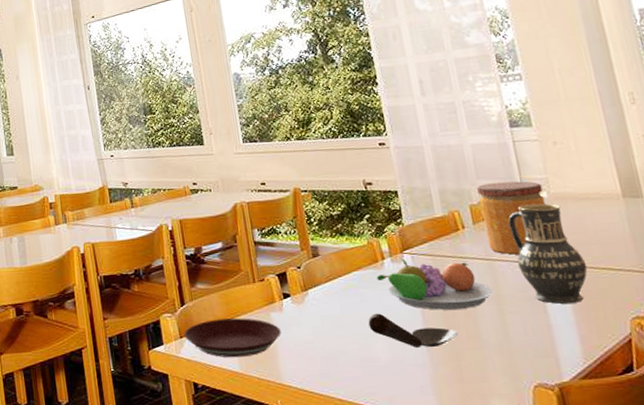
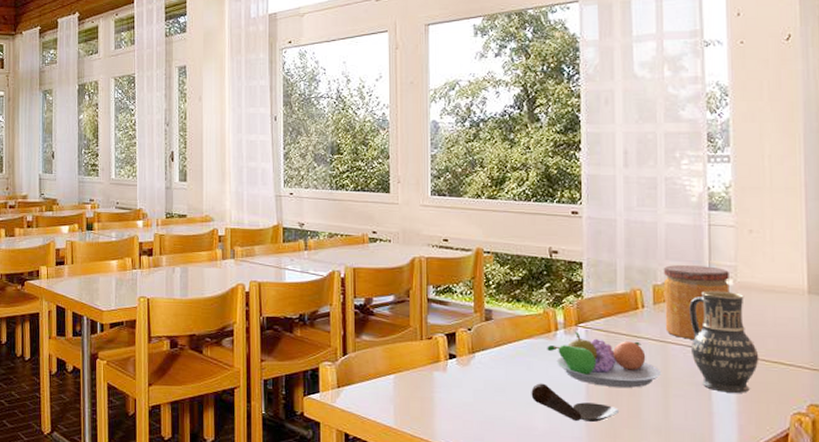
plate: present [184,318,281,358] -> none [342,372,441,413]

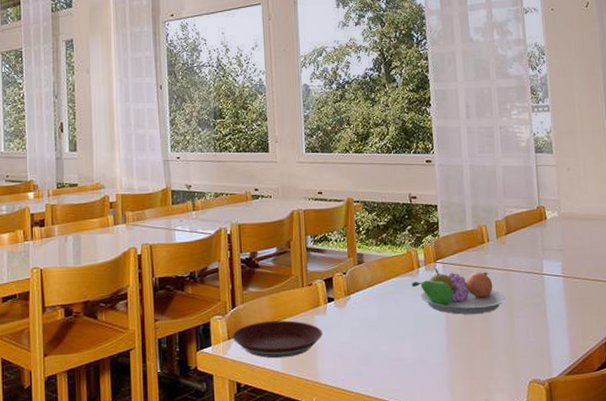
plate: none [342,372,441,413] -> present [232,320,323,359]
spoon: present [531,383,619,423] -> none [400,317,474,349]
jar: present [663,265,730,339] -> none [502,201,555,266]
vase: present [689,290,759,393] -> none [525,221,582,310]

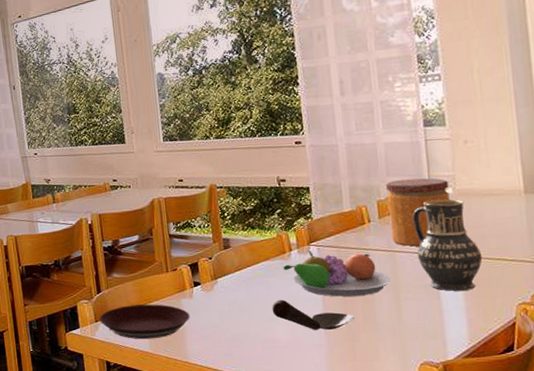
spoon: none [400,317,474,349] -> present [272,299,355,331]
jar: none [502,201,555,266] -> present [385,178,450,247]
vase: none [525,221,582,310] -> present [412,199,483,291]

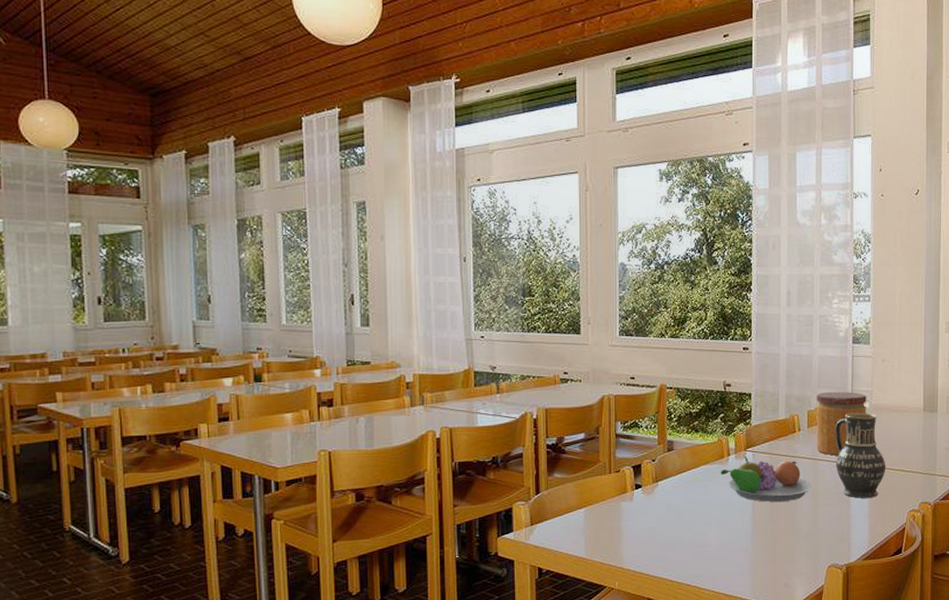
plate: present [99,304,190,340] -> none [535,506,628,544]
spoon: present [272,299,355,331] -> none [706,504,778,535]

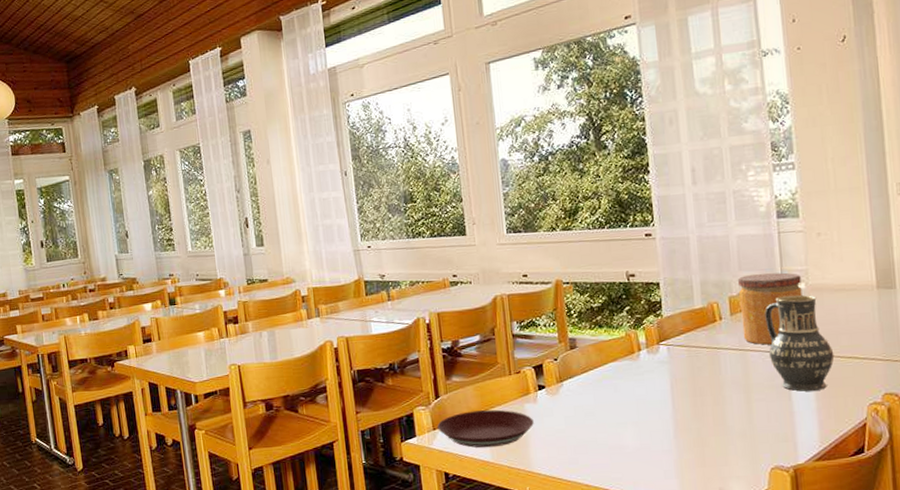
plate: none [535,506,628,544] -> present [437,409,534,448]
fruit bowl: present [720,456,813,502] -> none [631,350,743,399]

